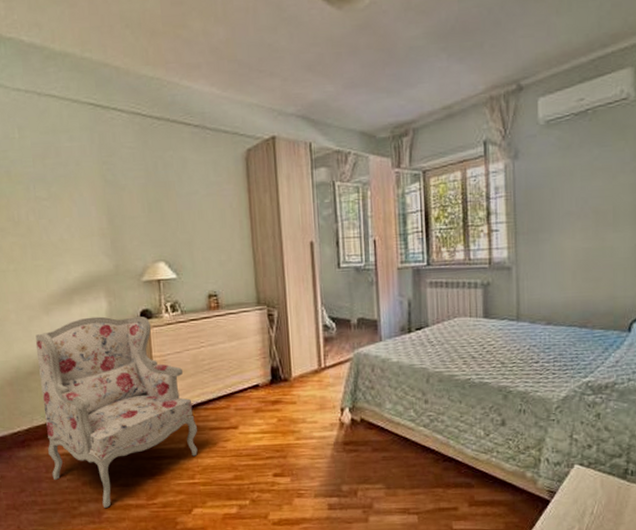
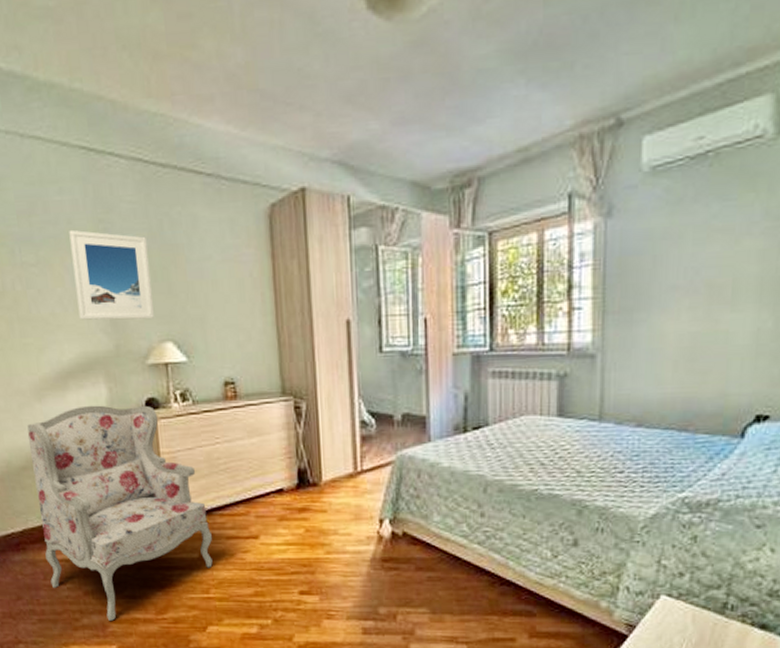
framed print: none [77,170,149,245] -> present [69,230,154,320]

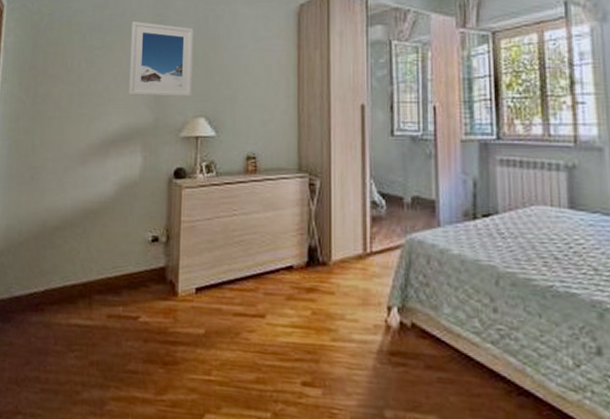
armchair: present [27,405,213,621] -> none [60,172,220,398]

